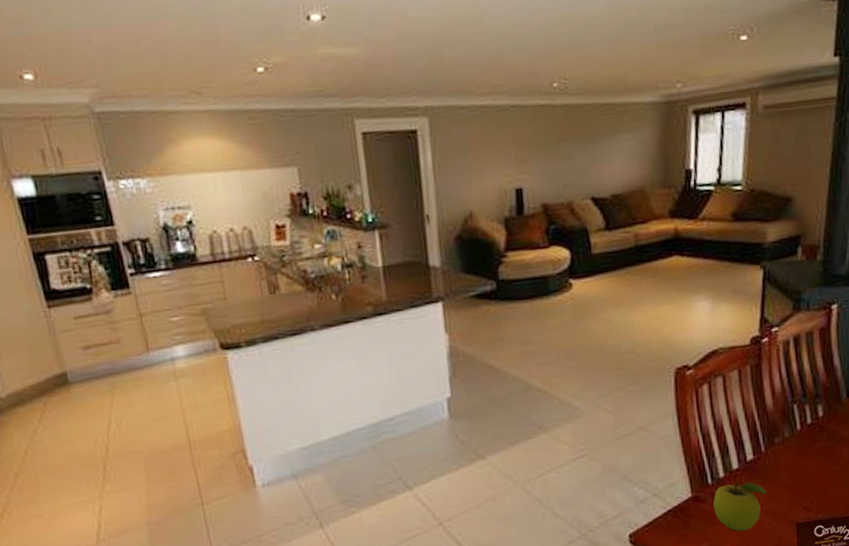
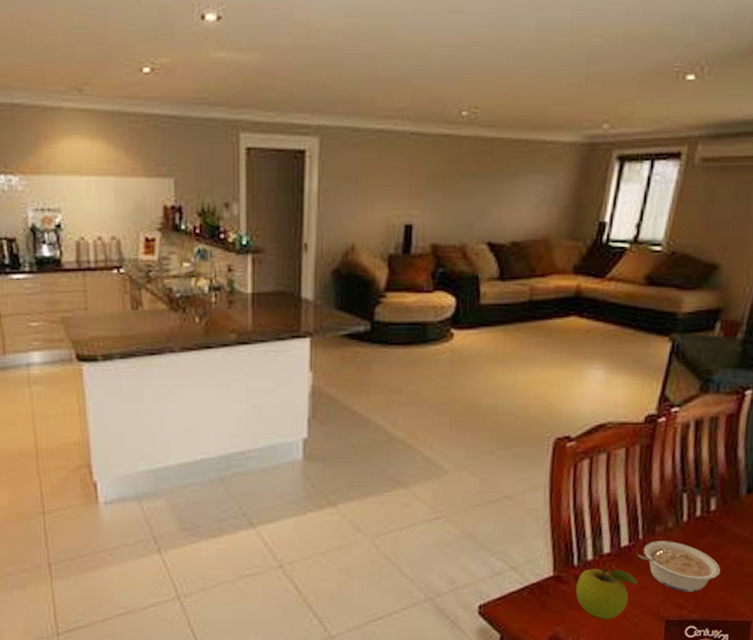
legume: none [762,449,836,496] -> present [637,541,721,593]

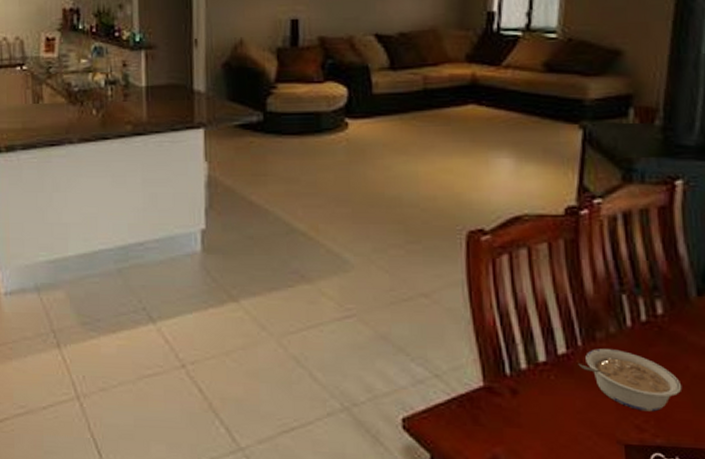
fruit: present [576,567,639,620] -> none [512,378,585,442]

